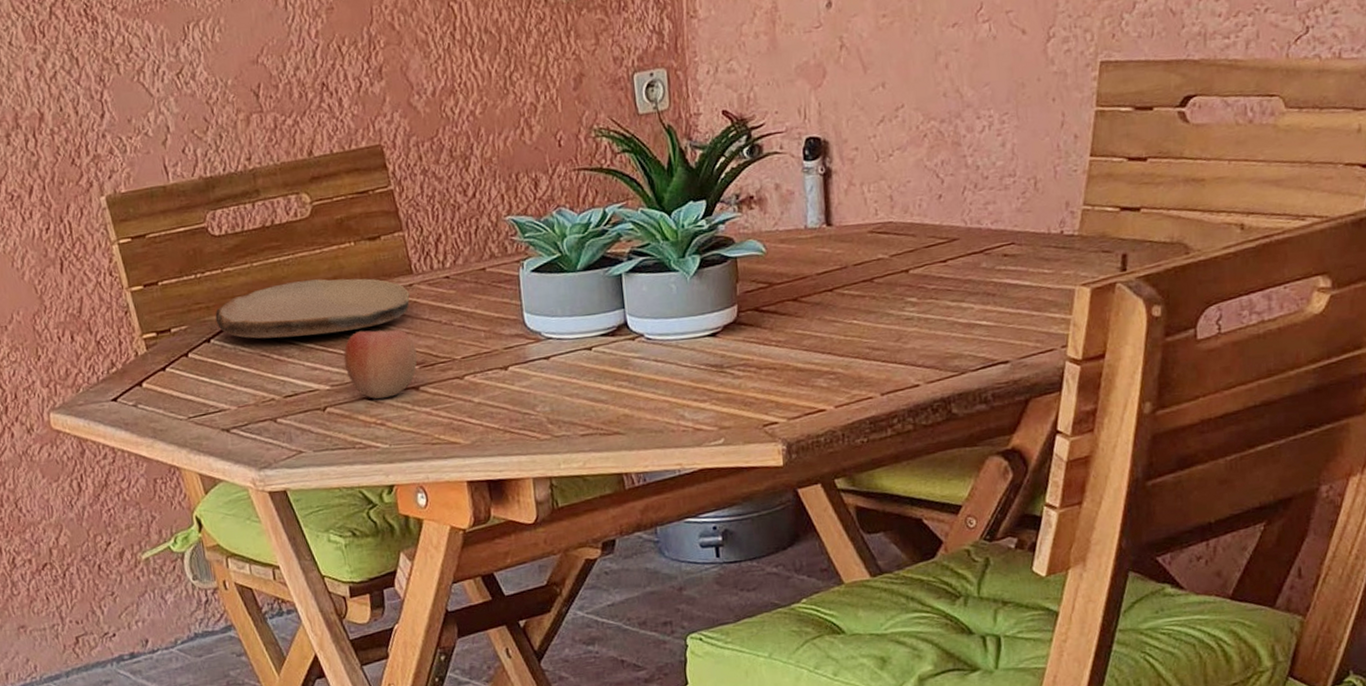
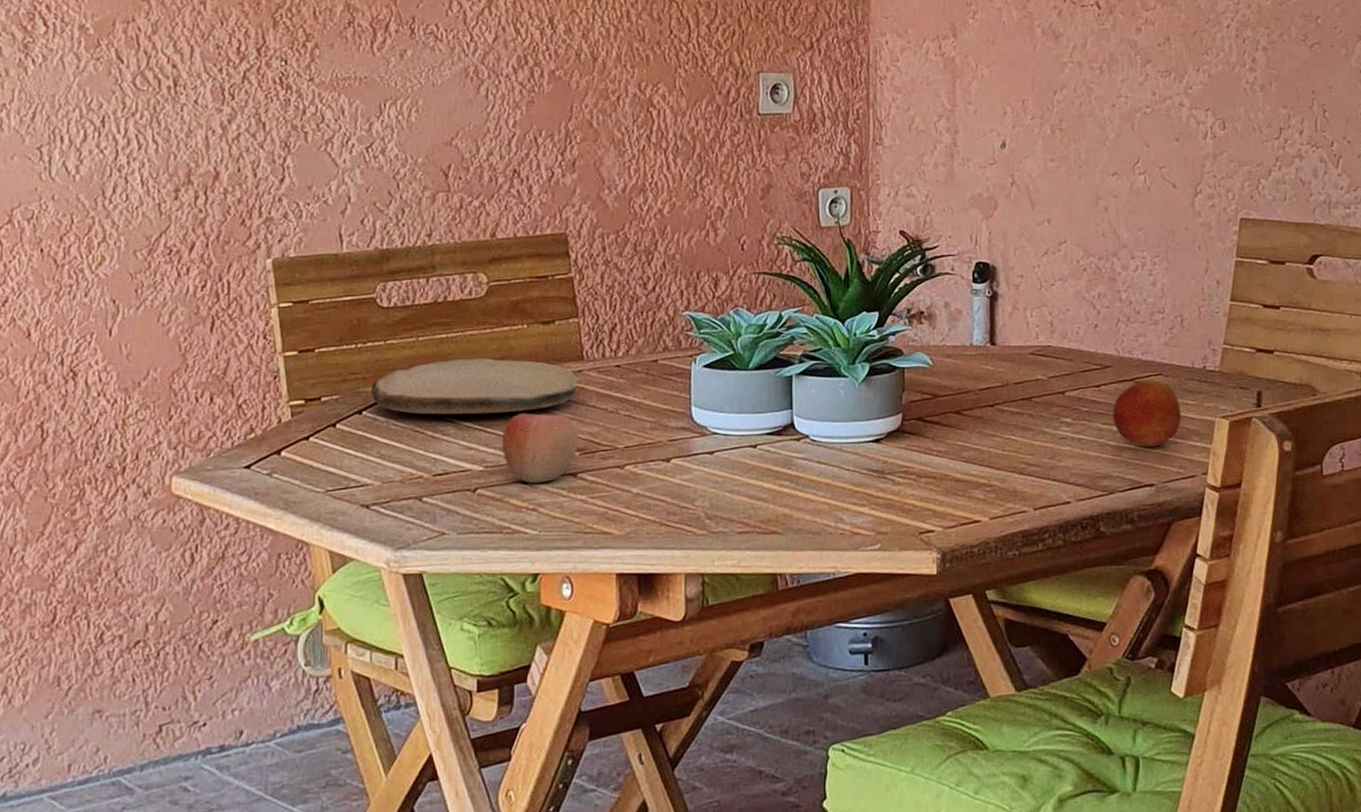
apple: none [961,249,1038,323] -> present [1112,379,1182,447]

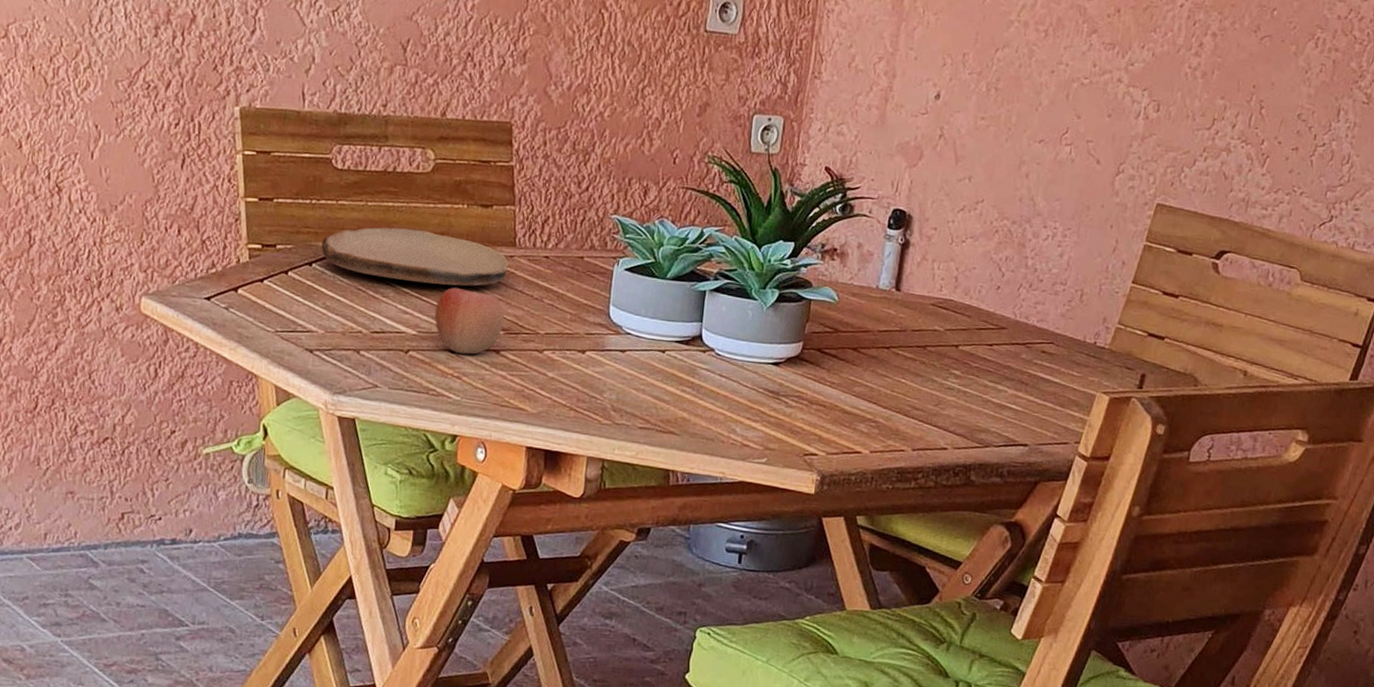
apple: present [1112,379,1182,447] -> none [999,346,1066,411]

